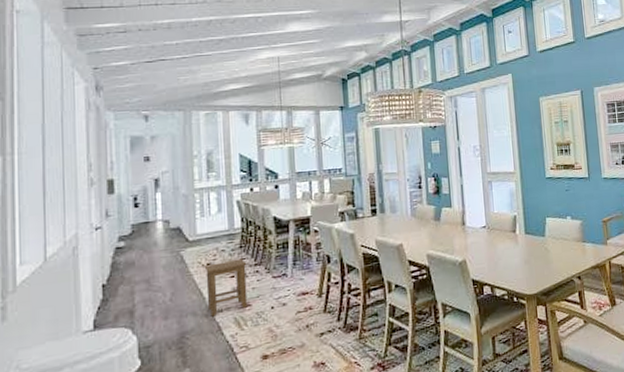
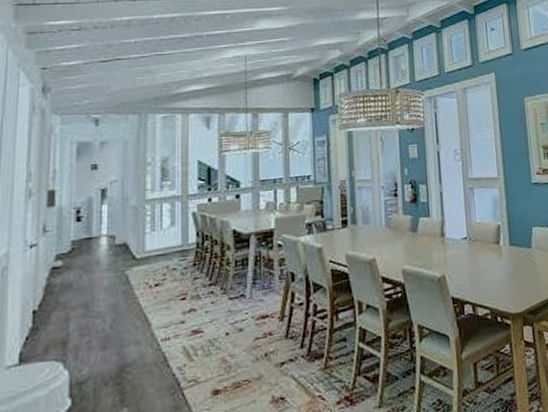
stool: present [204,258,248,317] -> none [151,278,201,346]

